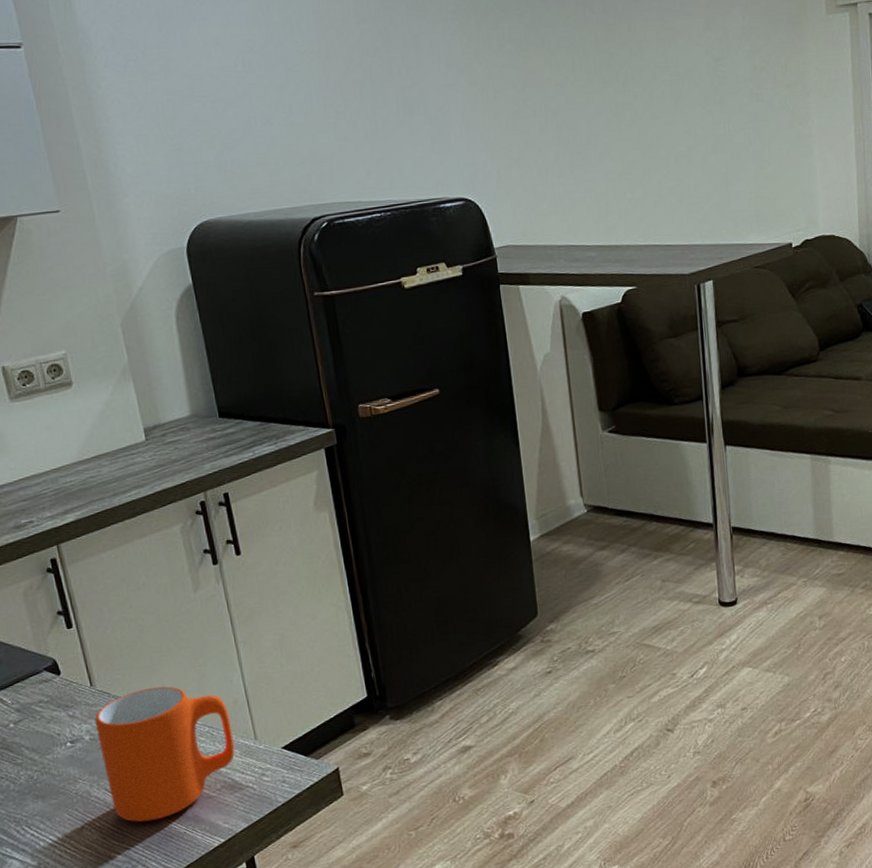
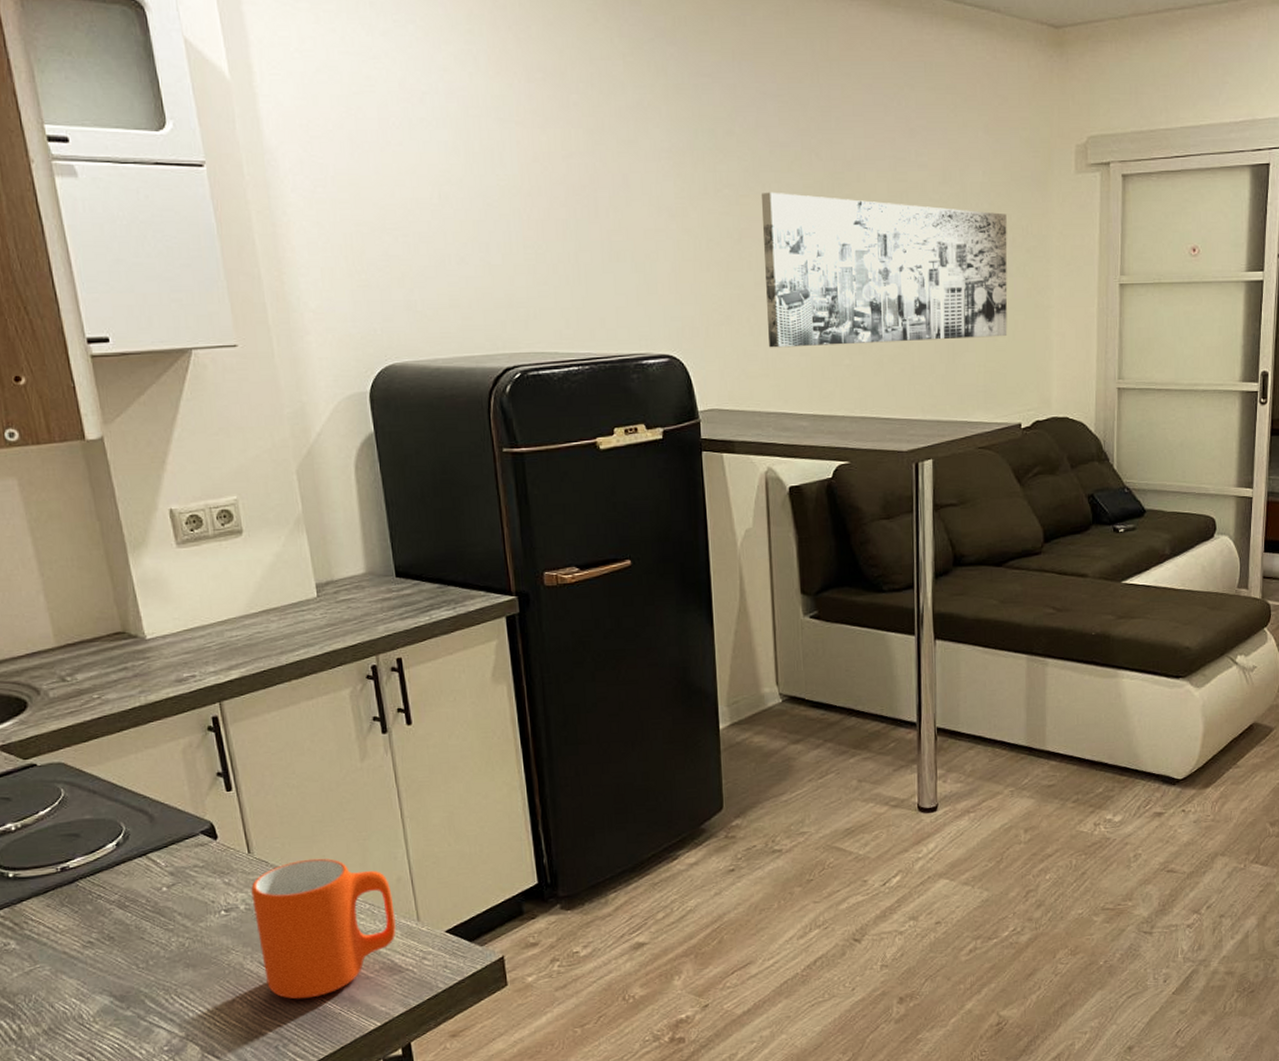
wall art: none [541,44,774,187] -> present [760,192,1008,348]

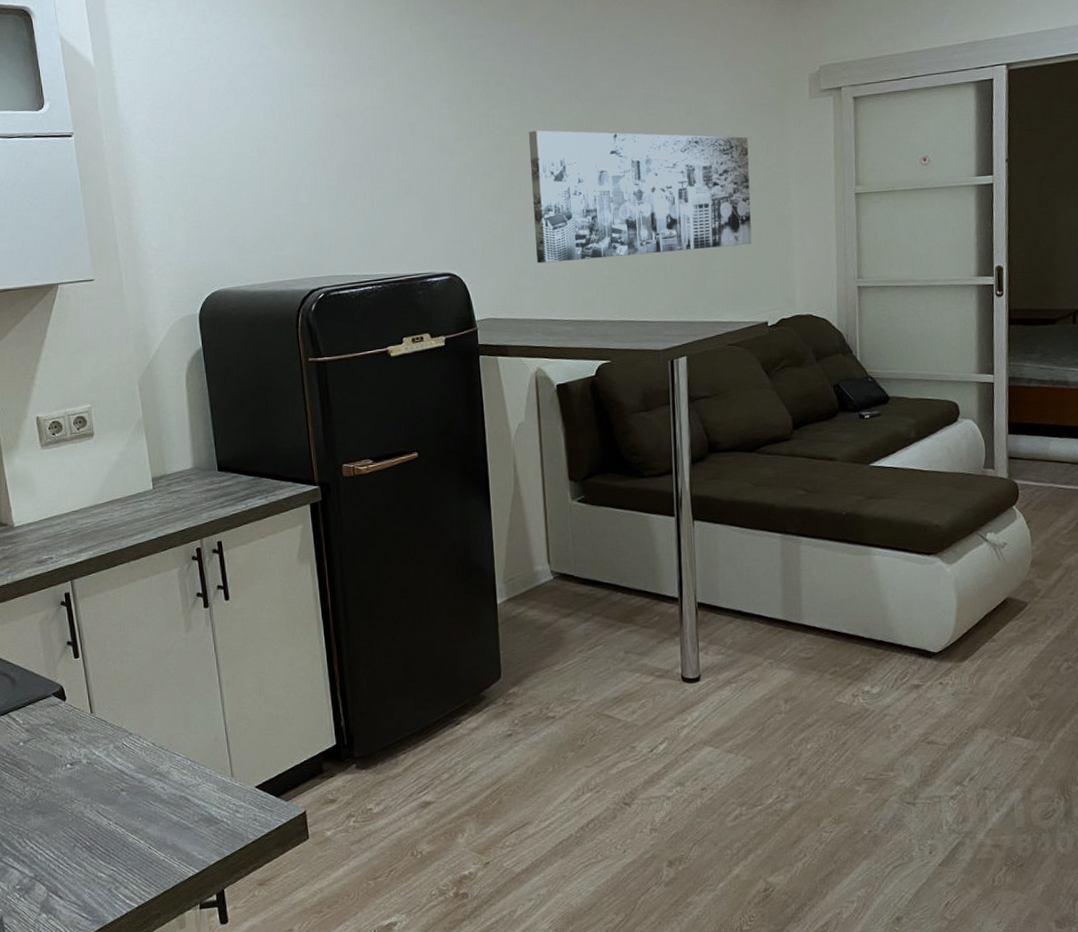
mug: present [251,858,396,1000] -> none [92,718,213,846]

